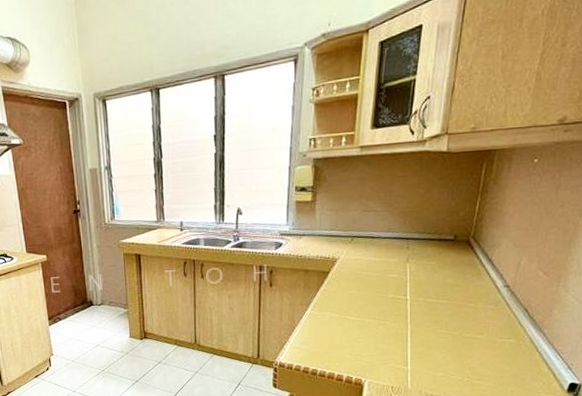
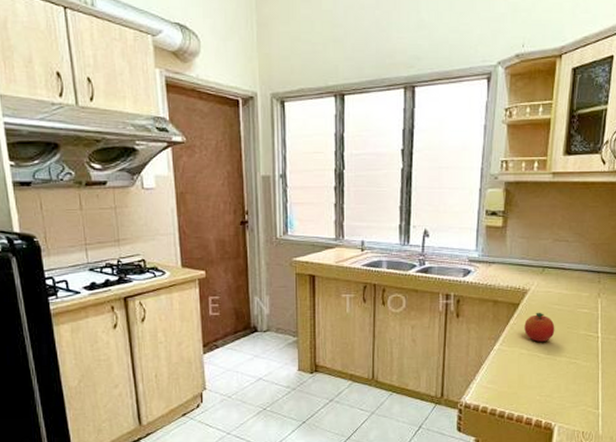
fruit: none [334,278,364,306] -> present [524,312,555,342]

